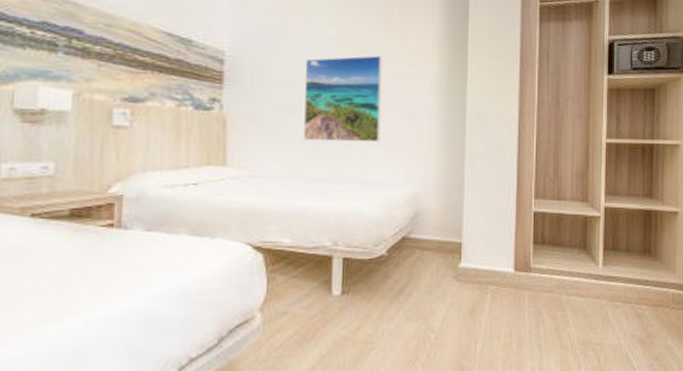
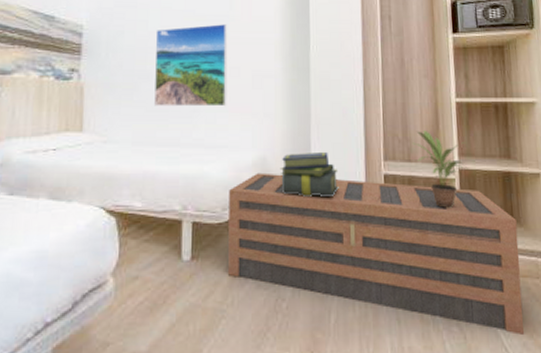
storage bench: none [379,209,653,357] -> present [228,172,524,335]
stack of books: none [432,189,490,234] -> present [279,151,339,198]
potted plant: none [563,170,613,244] -> present [412,131,468,208]

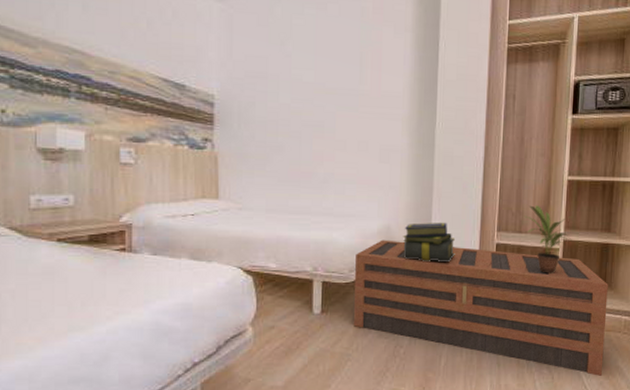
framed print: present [154,24,228,107] -> none [286,98,357,179]

